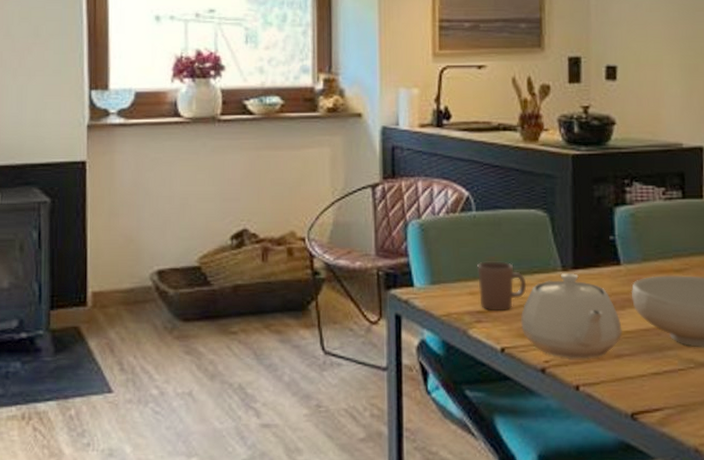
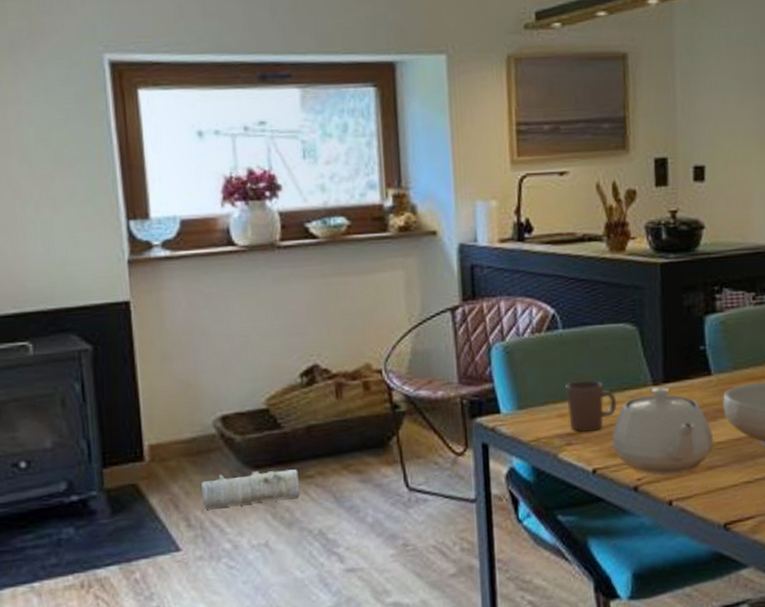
decorative log: none [134,324,224,355] -> present [200,469,301,509]

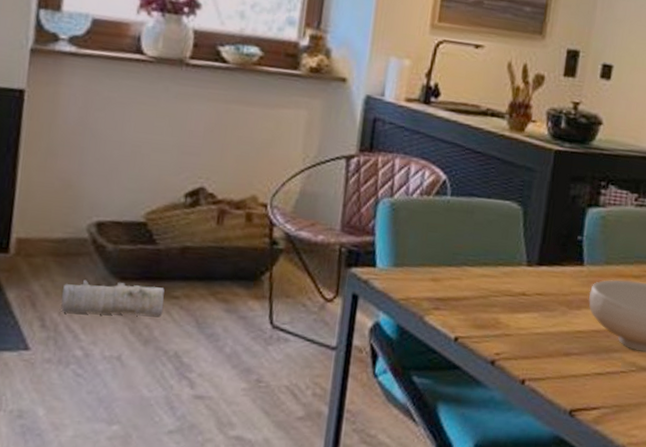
mug: present [566,380,617,432] -> none [441,248,490,300]
teapot: present [611,387,714,475] -> none [478,268,575,354]

